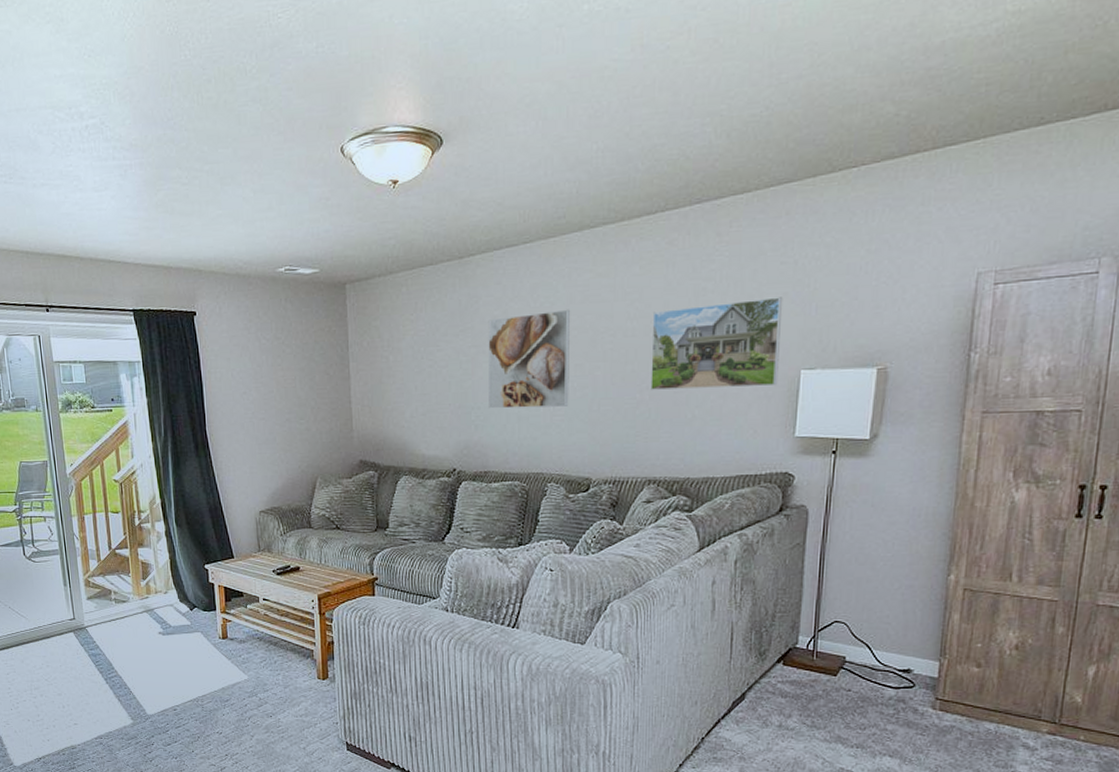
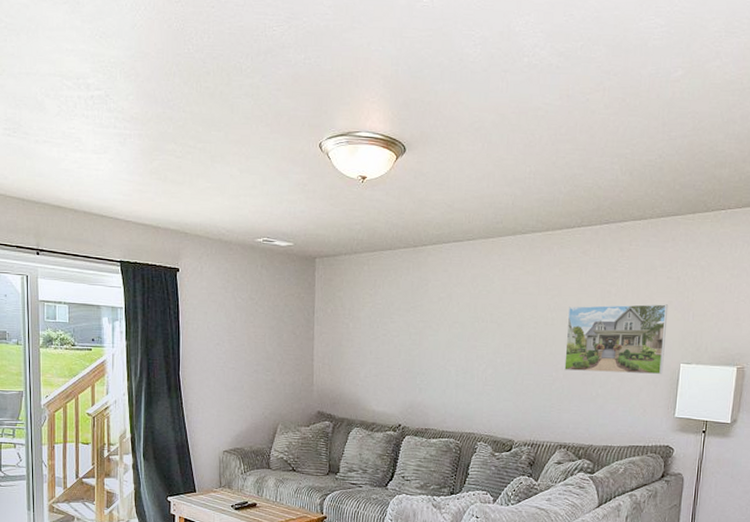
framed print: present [487,309,570,409] -> none [431,297,502,378]

